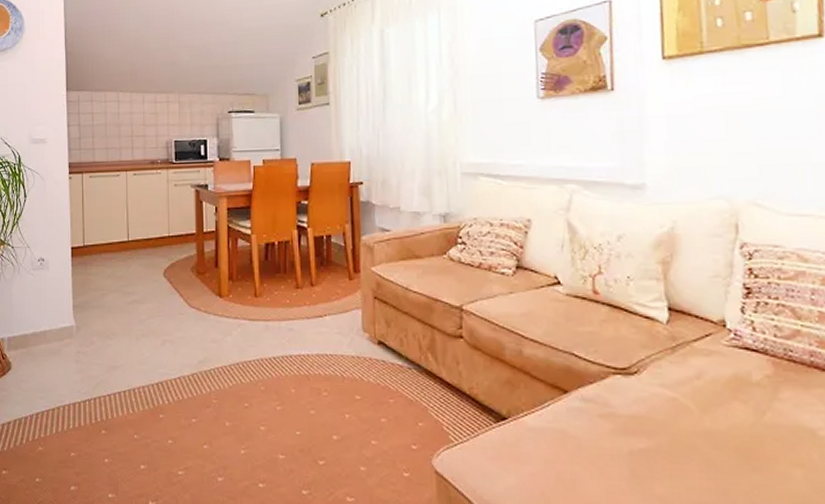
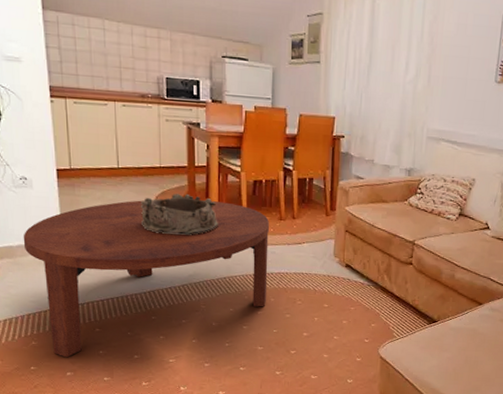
coffee table: none [37,271,287,467] -> present [23,200,269,358]
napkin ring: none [149,264,229,314] -> present [140,193,218,236]

